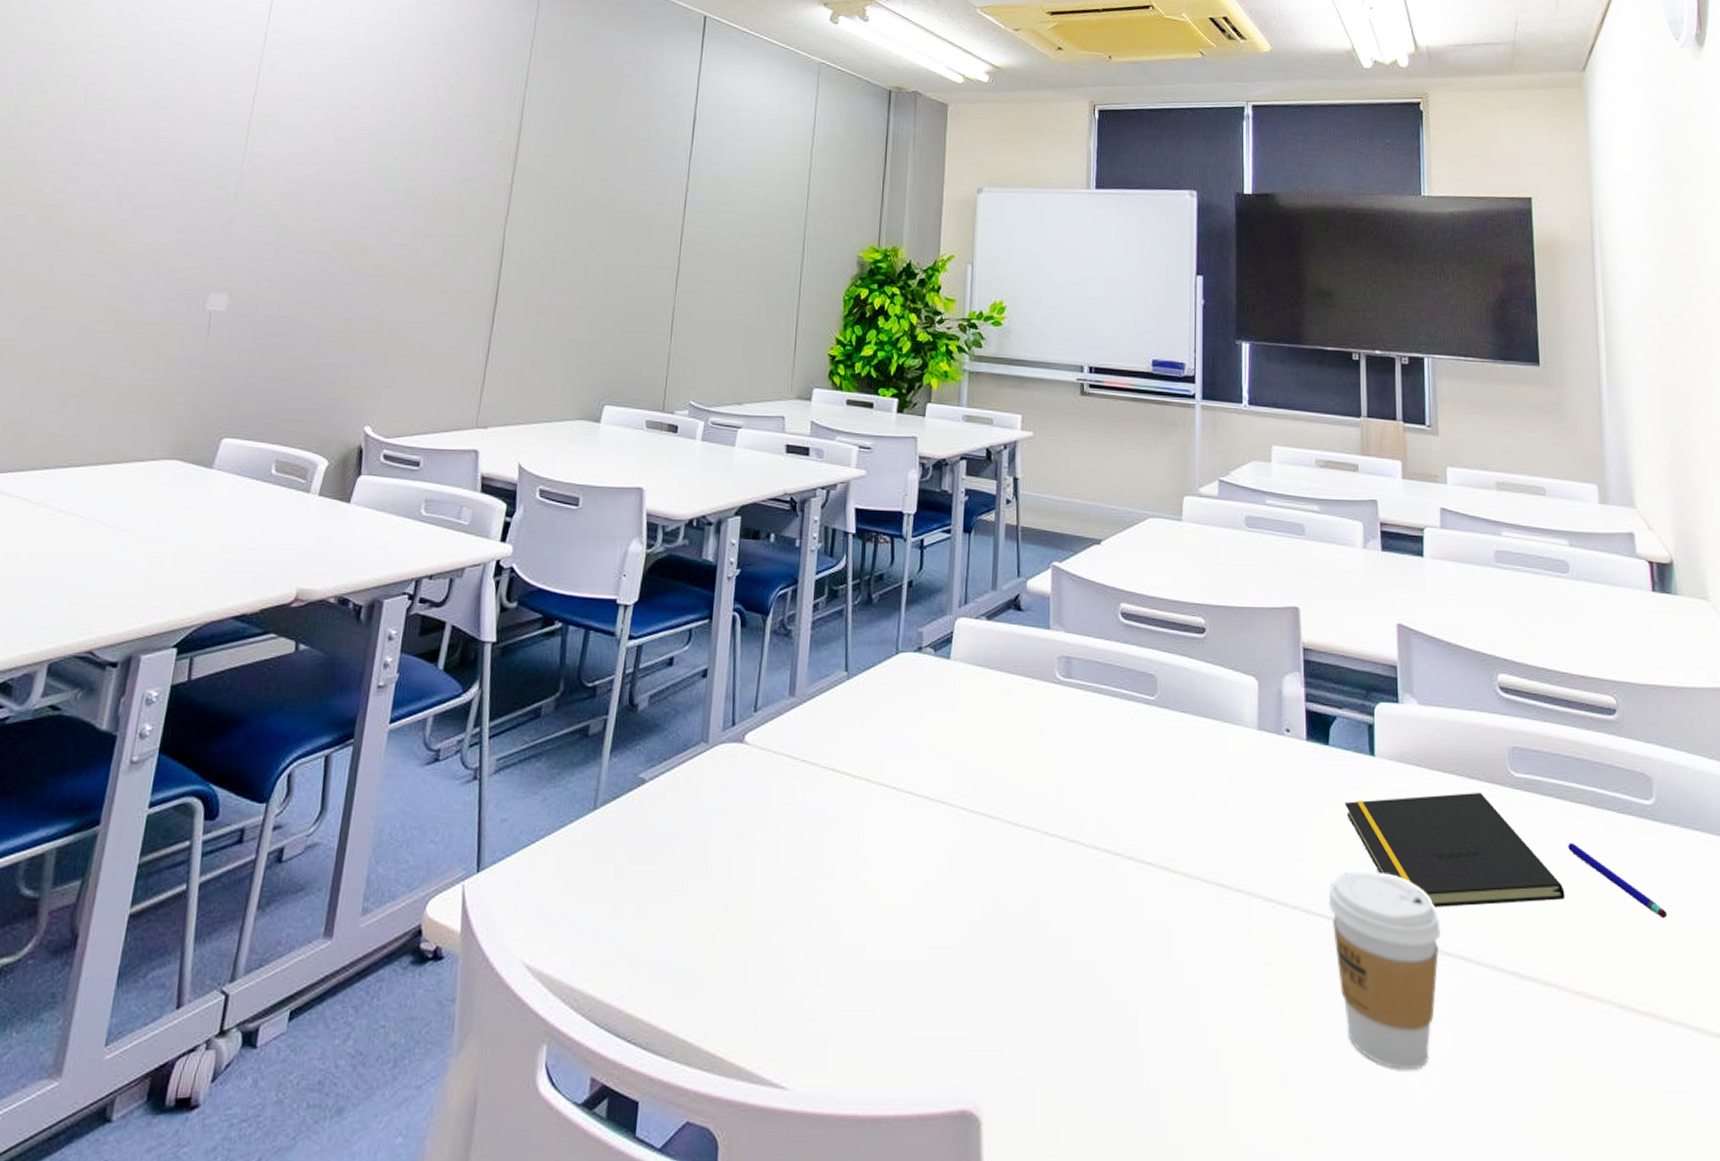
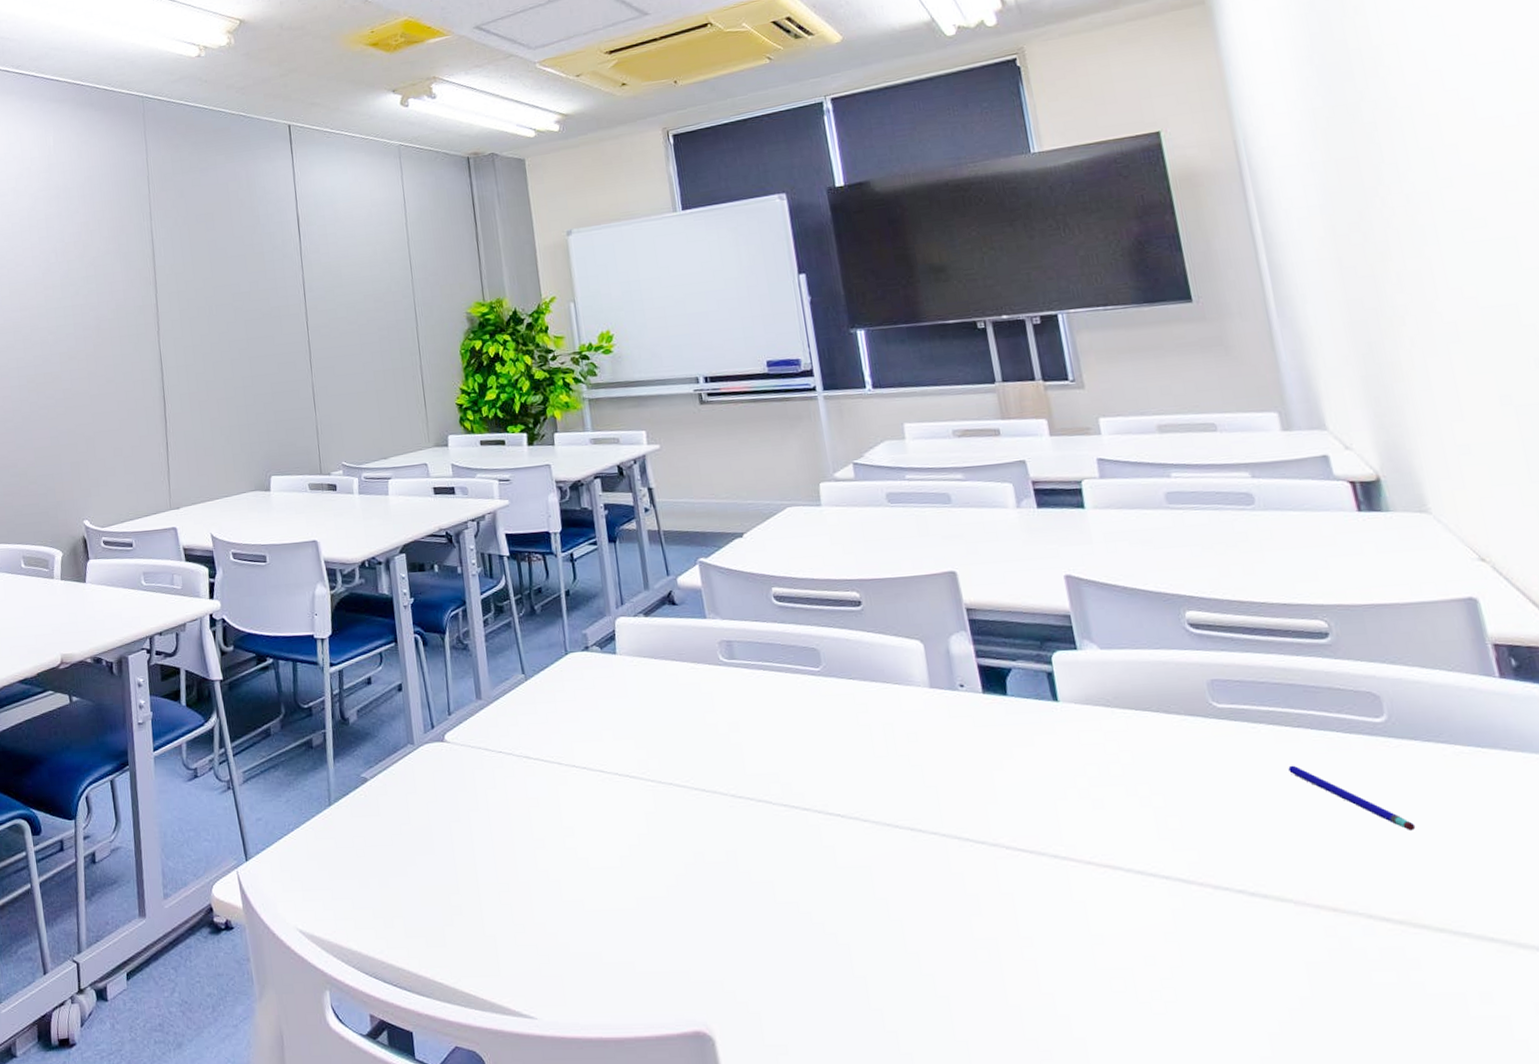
coffee cup: present [1328,871,1442,1070] -> none [1027,807,1158,984]
notepad: present [1344,792,1565,907] -> none [1032,725,1292,836]

